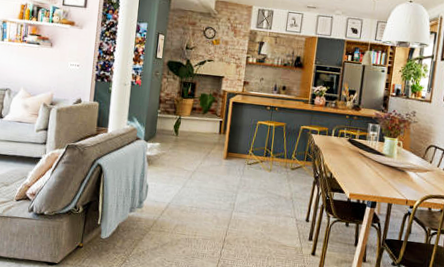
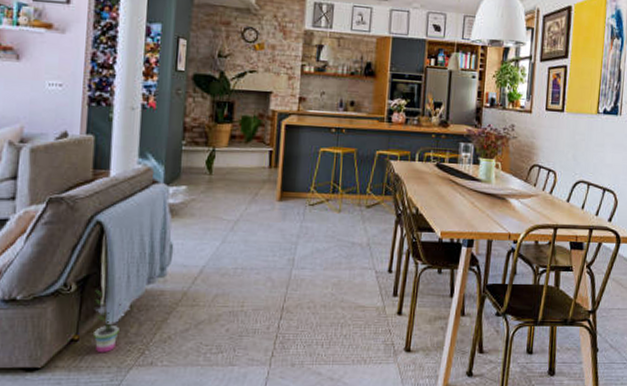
potted plant: none [92,212,117,258] -> present [94,289,130,353]

